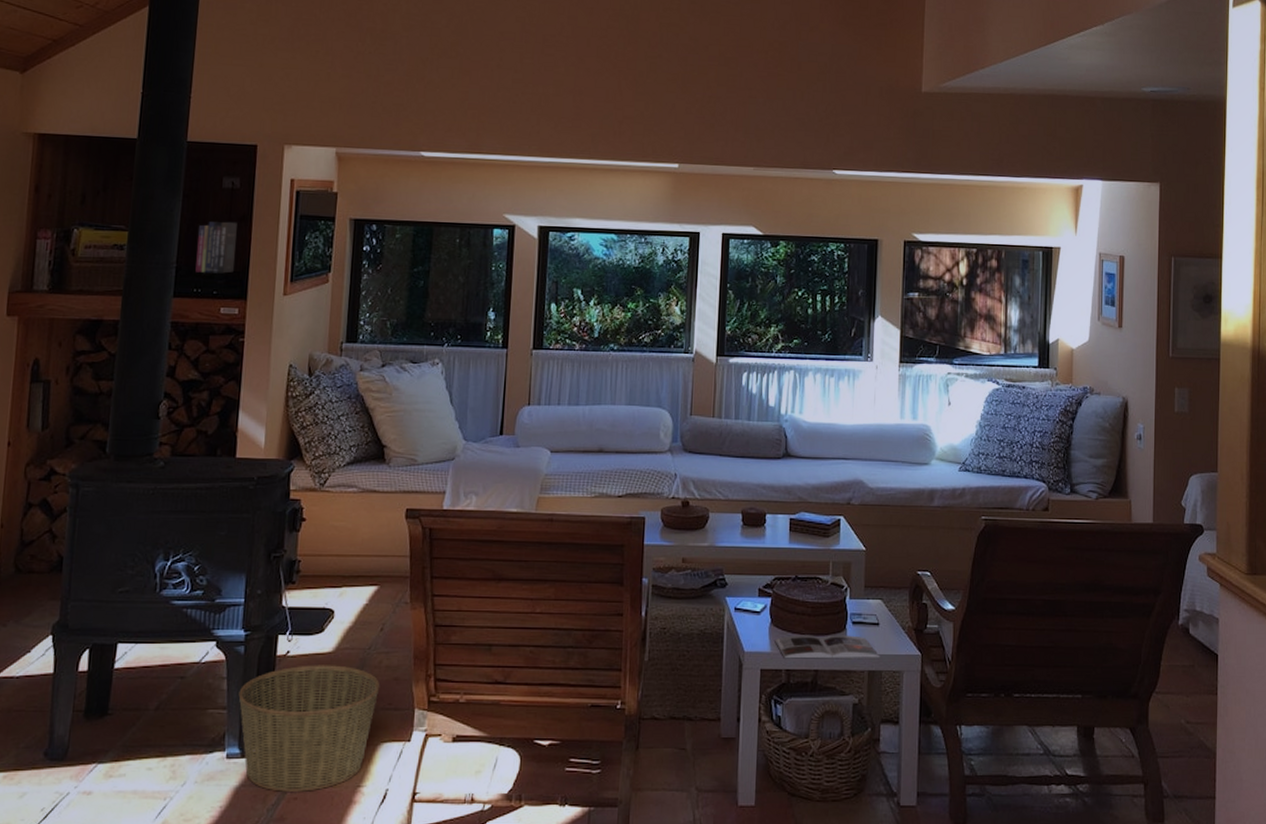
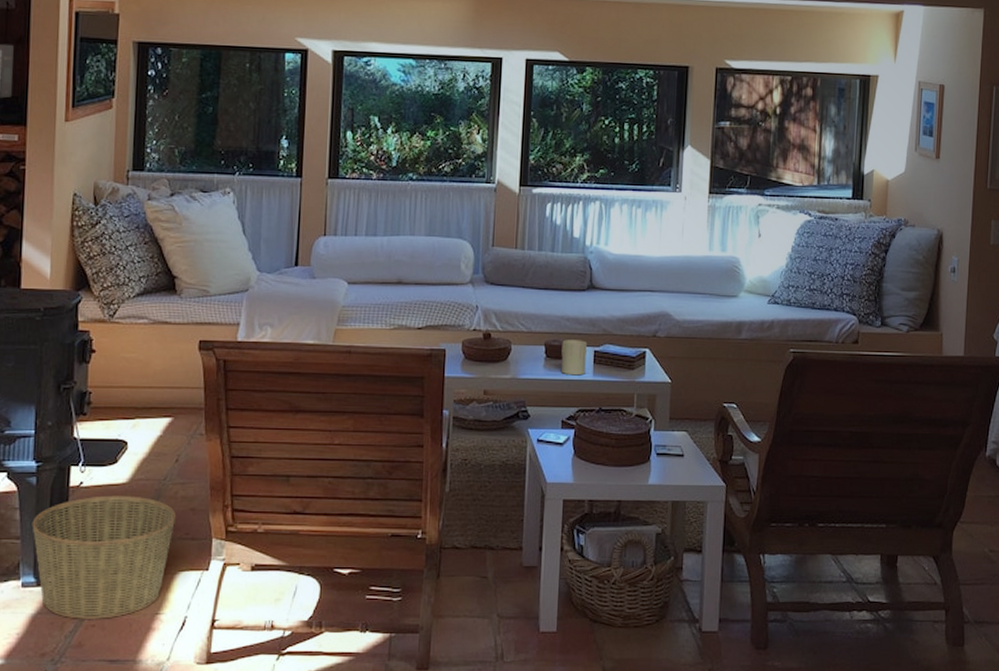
candle: none [757,507,783,543] -> present [560,339,587,376]
magazine: present [775,635,880,659] -> none [577,466,684,490]

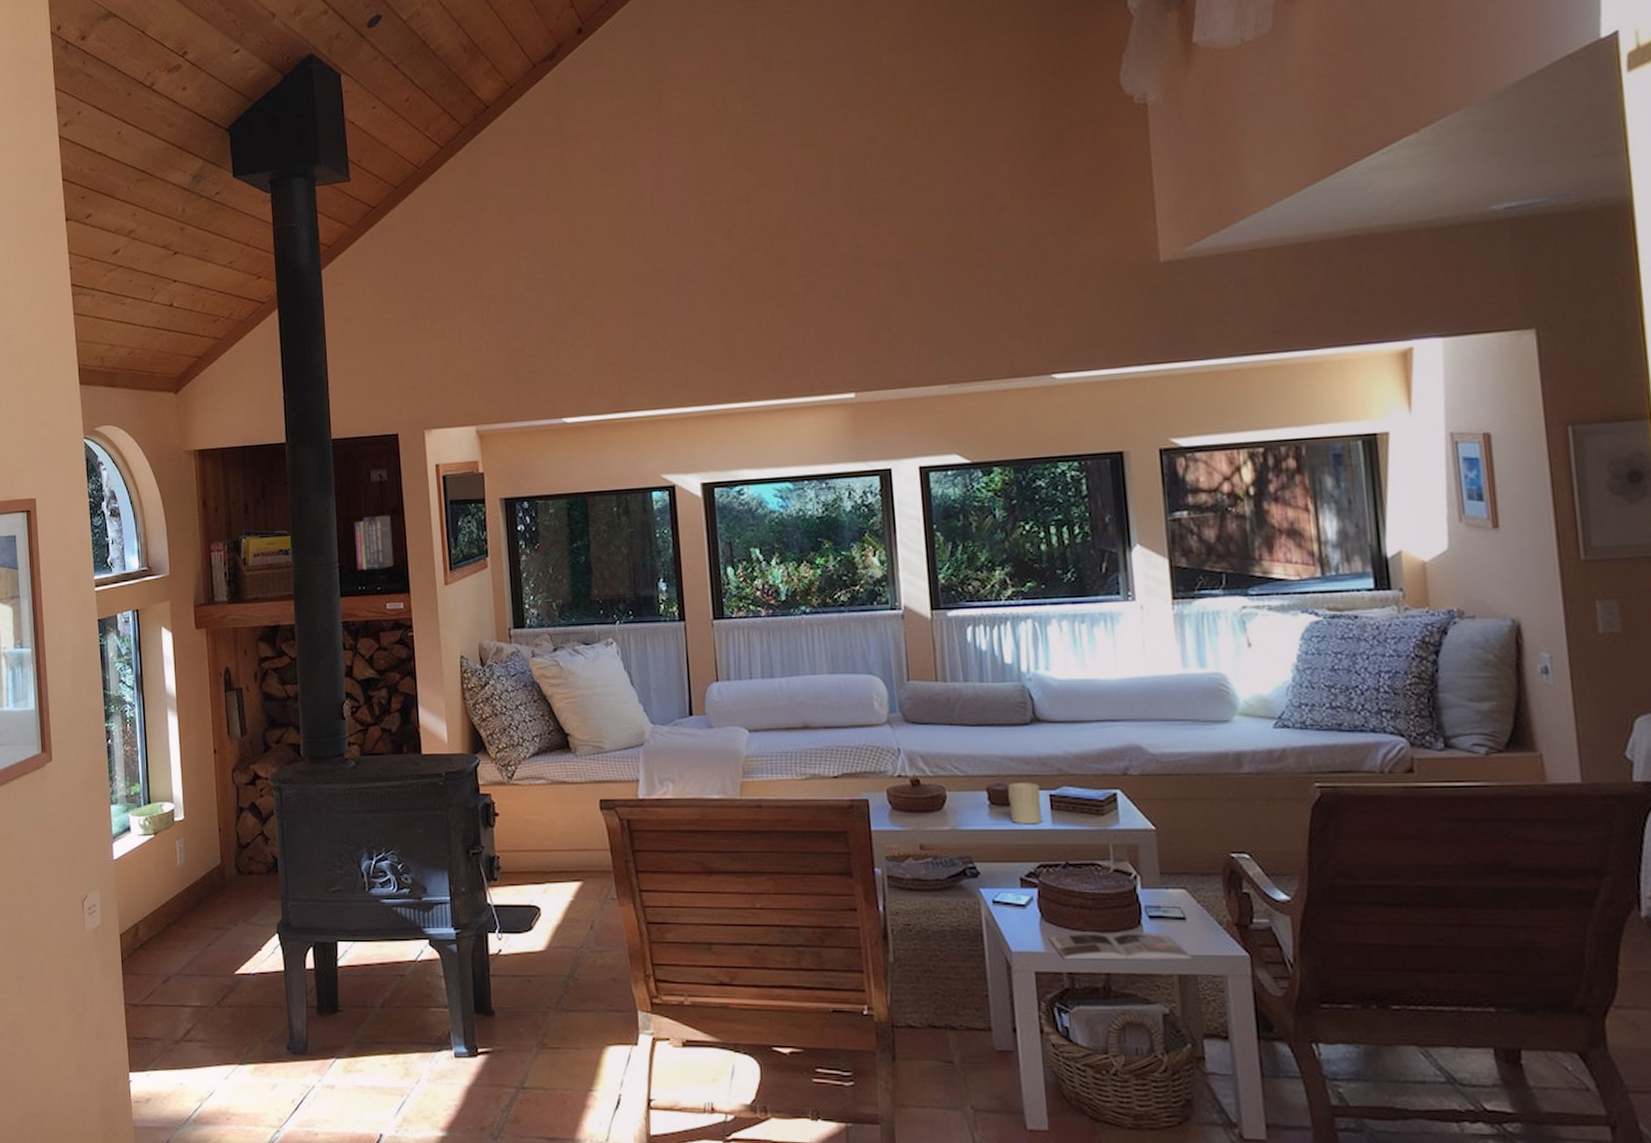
basket: present [32,495,177,619] -> none [457,964,598,1094]
magazine: none [577,466,684,490] -> present [1048,932,1192,960]

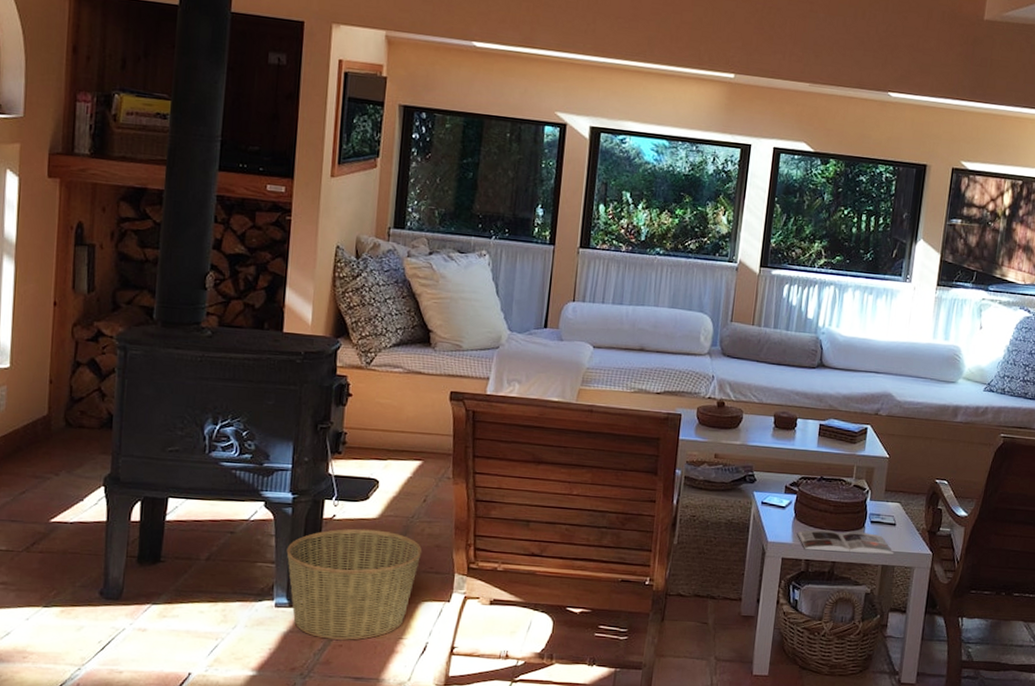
books: present [355,515,393,570] -> none [241,97,284,151]
basket: none [457,964,598,1094] -> present [286,528,423,640]
candle: present [1007,782,1042,825] -> none [787,412,814,446]

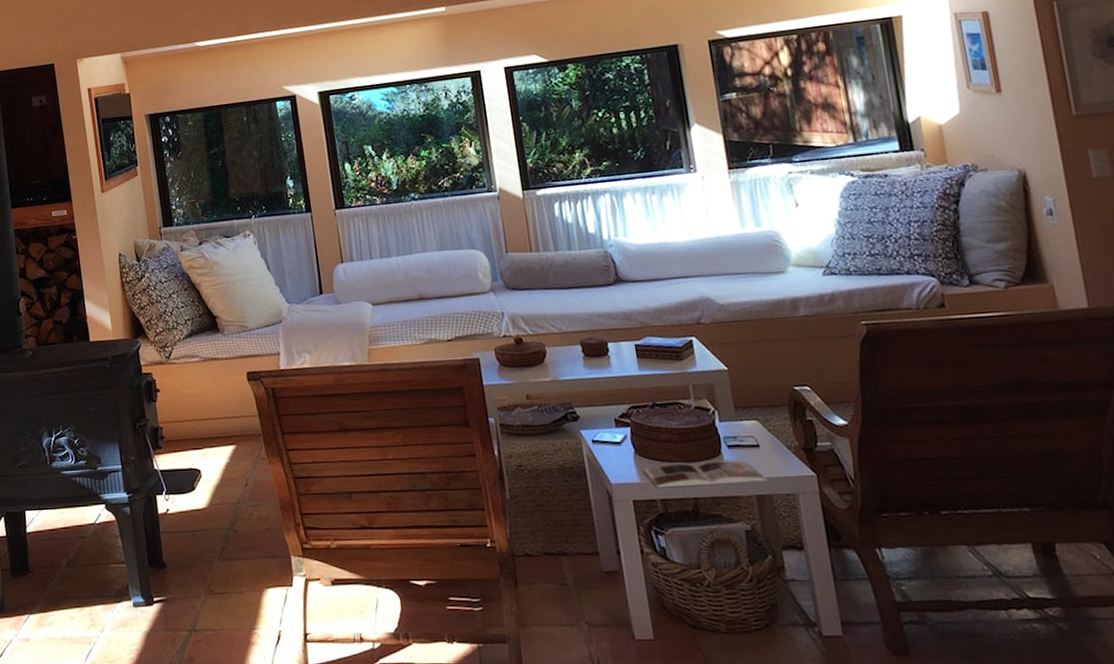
basket: present [286,528,423,640] -> none [132,519,255,635]

